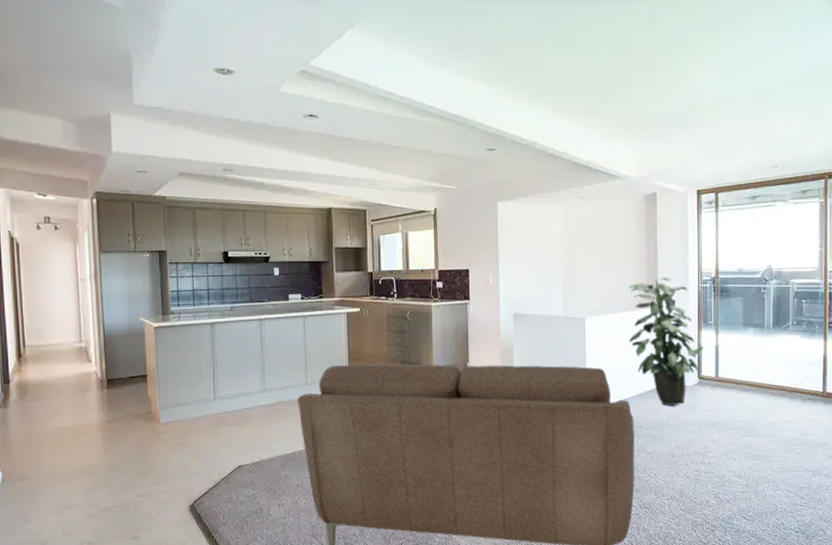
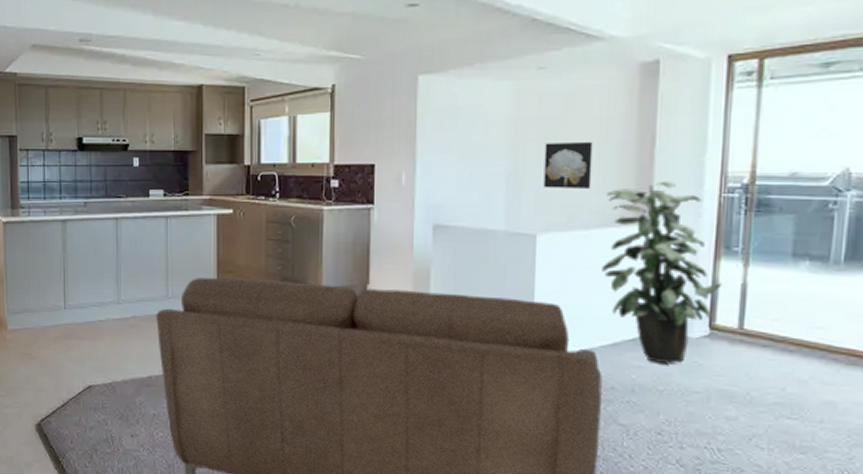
wall art: none [587,250,619,284] -> present [543,141,593,189]

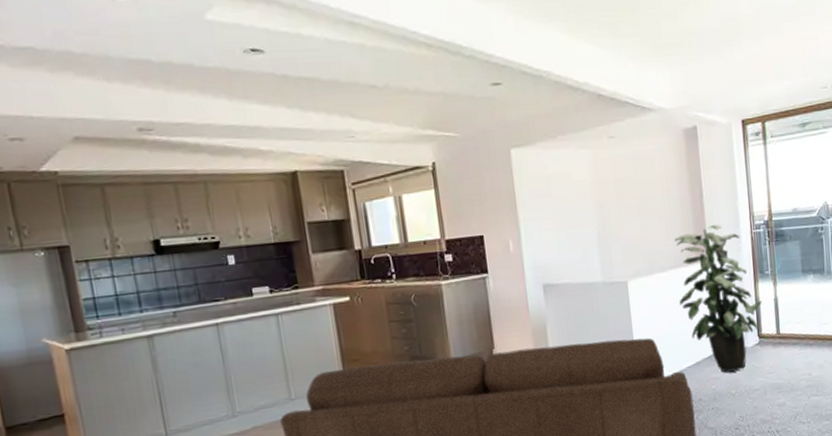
wall art: present [543,141,593,189] -> none [623,197,663,241]

